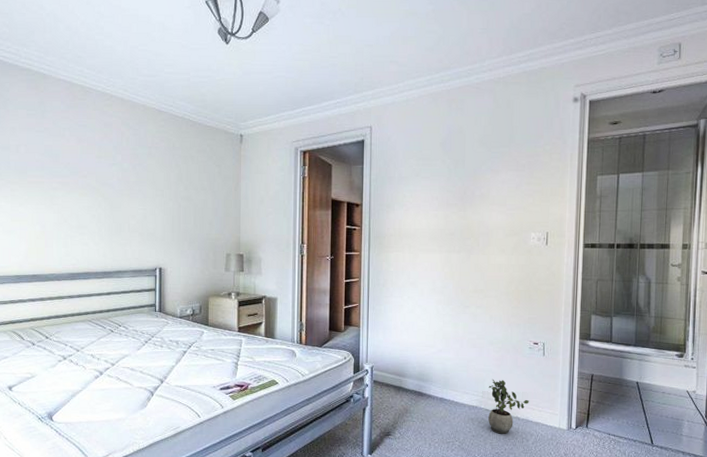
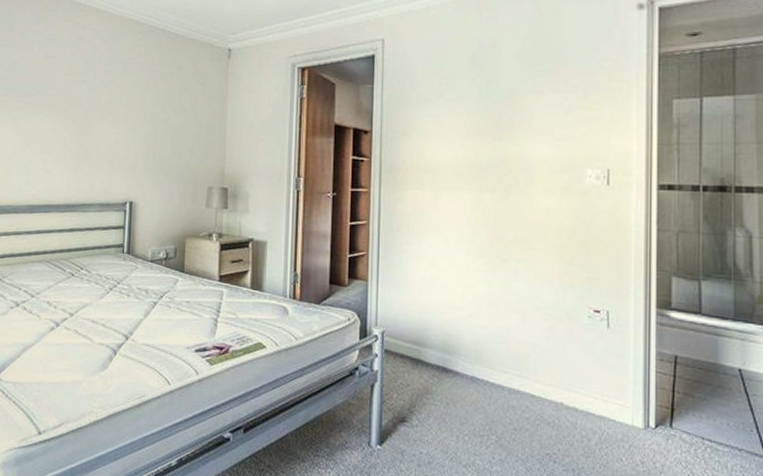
potted plant: present [488,379,529,434] -> none [534,355,590,429]

